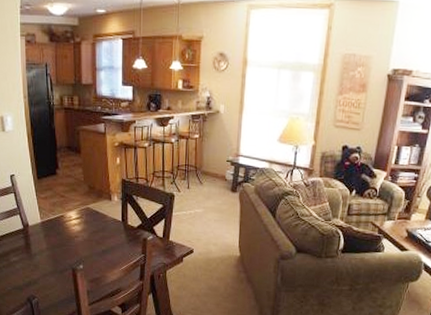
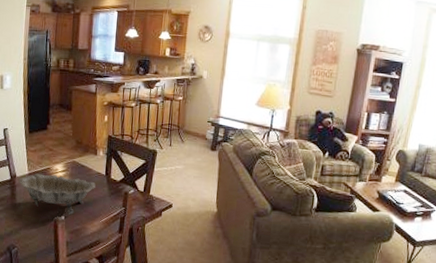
decorative bowl: none [32,221,113,263] -> present [19,173,96,215]

